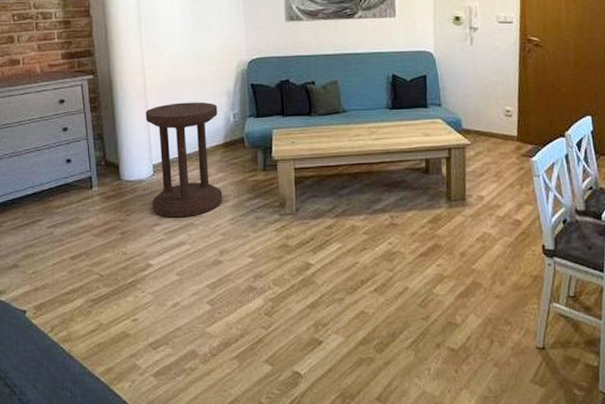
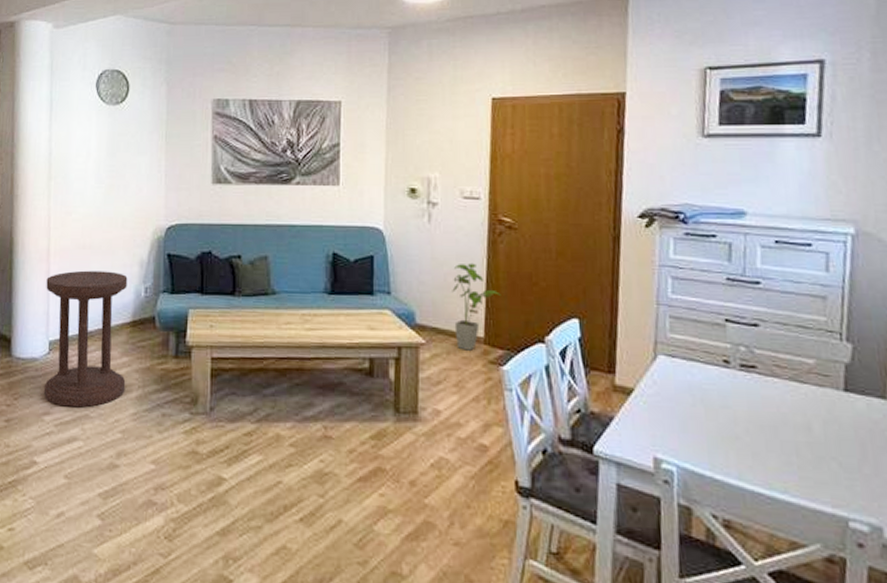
house plant: none [491,76,530,147] -> present [452,263,501,351]

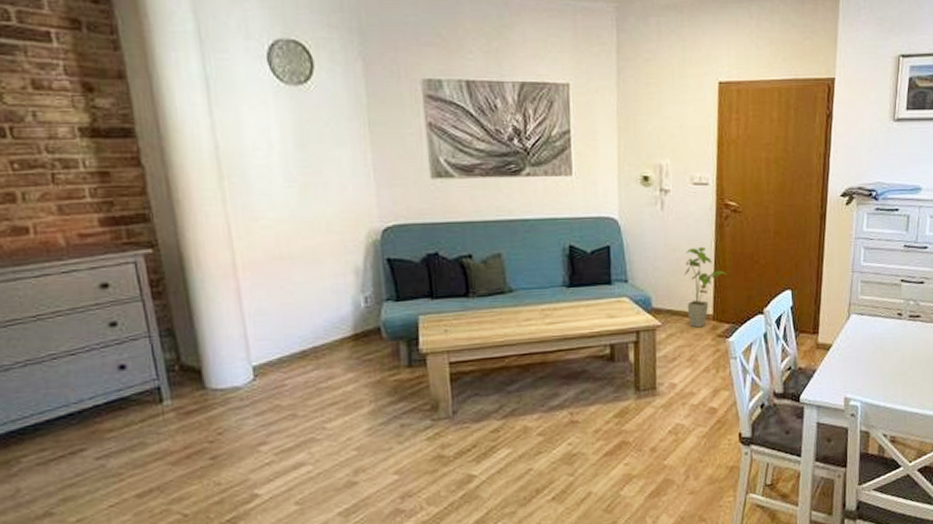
side table: present [43,270,128,408] -> none [237,282,355,434]

